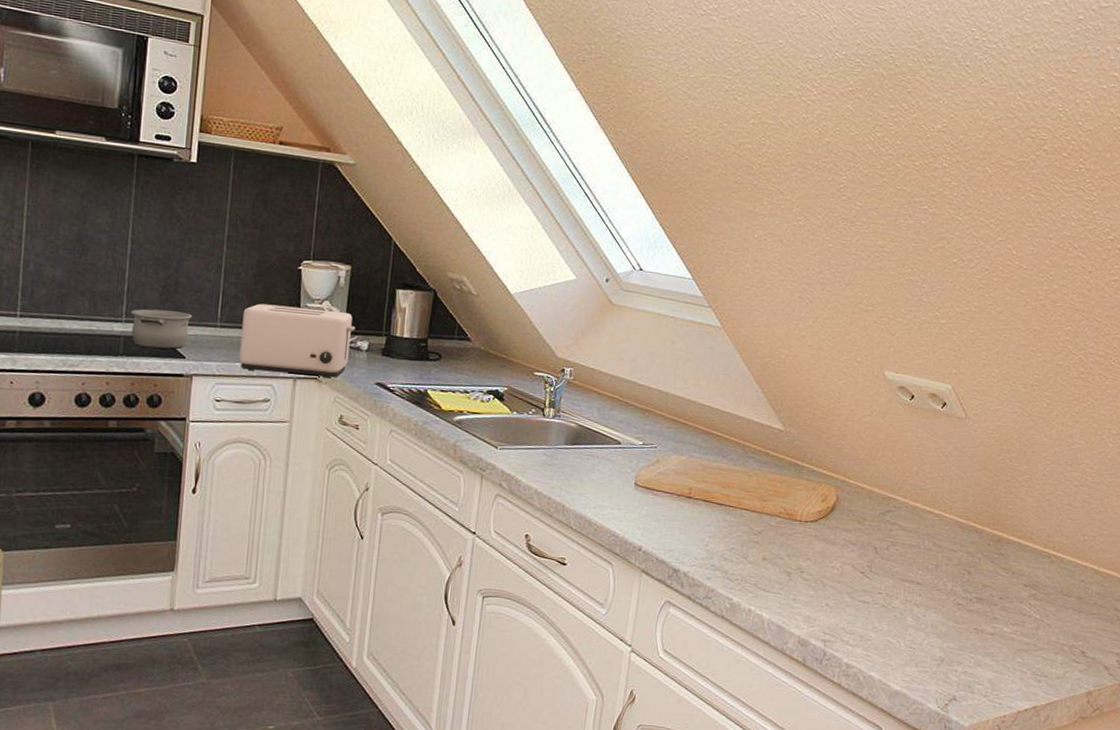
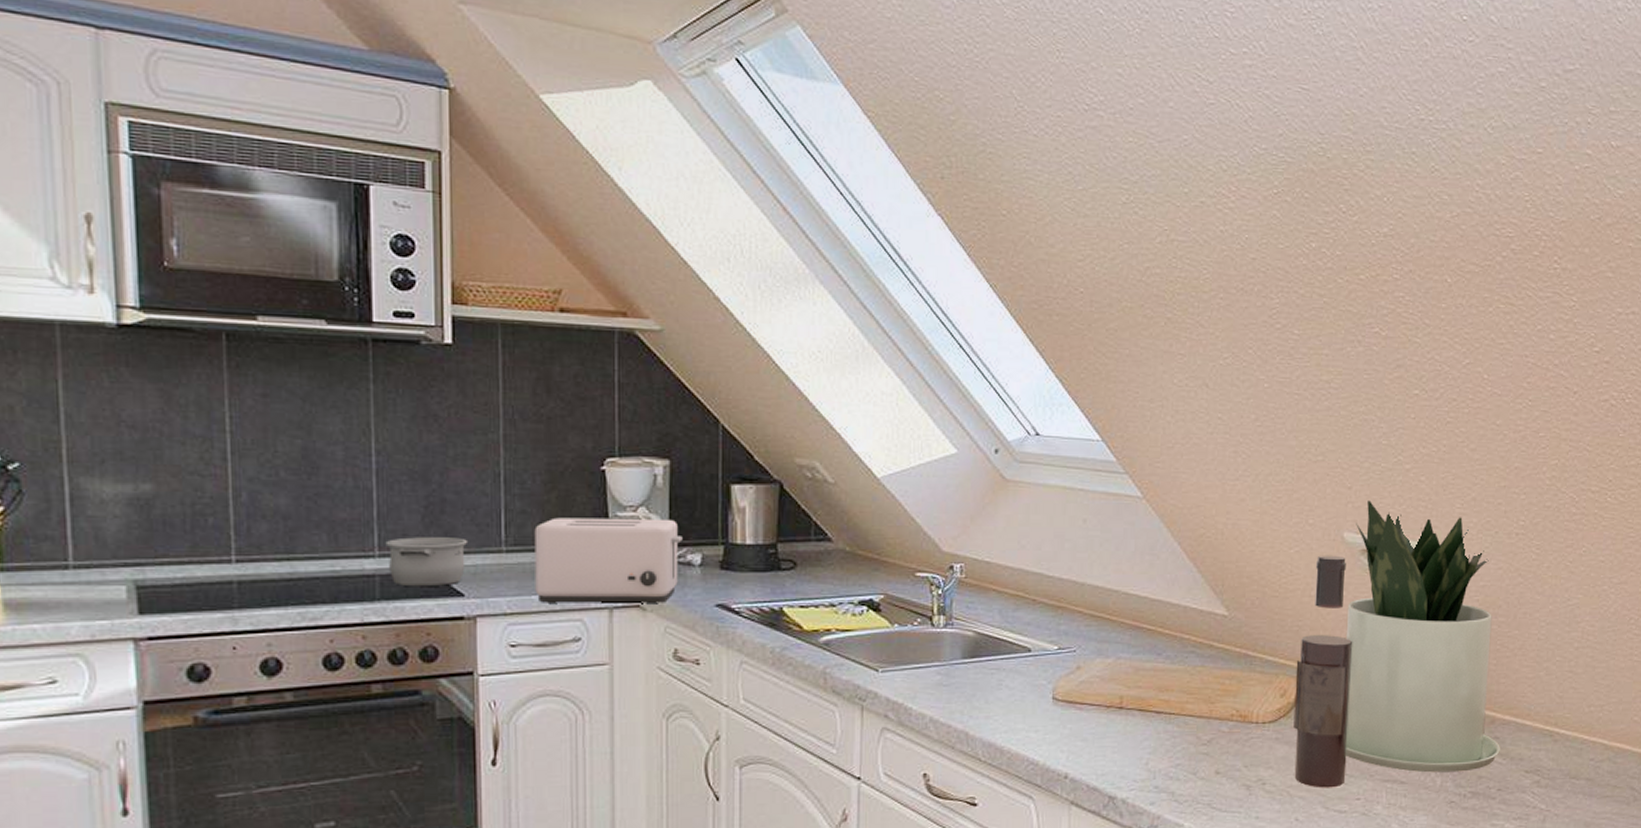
wine bottle: none [828,388,886,582] -> present [1293,555,1353,788]
planter: none [872,346,1006,580] -> present [1345,500,1501,773]

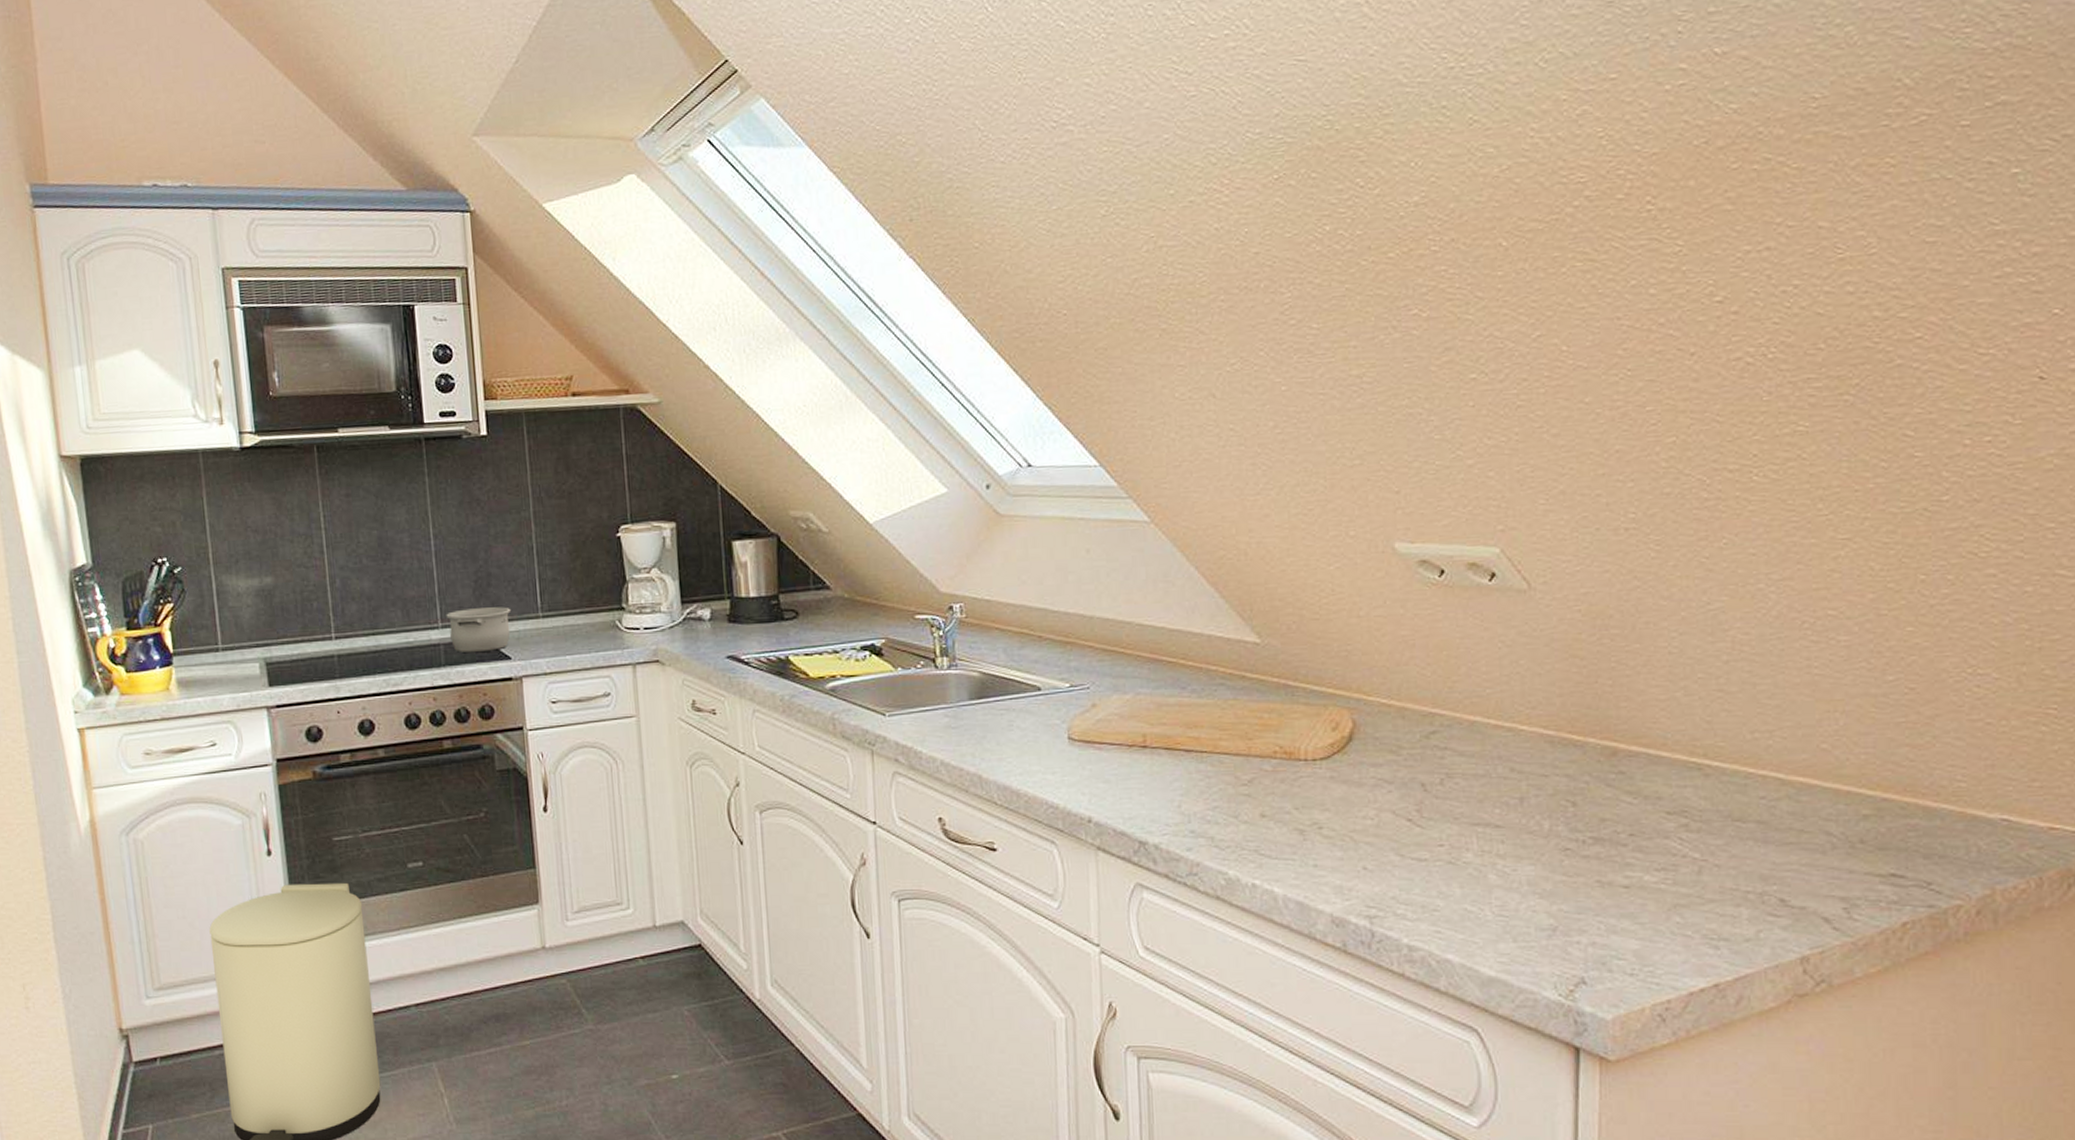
toaster: present [534,517,683,603] -> none [564,578,692,662]
wine bottle: present [1293,555,1353,788] -> none [1348,569,1423,833]
planter: present [1345,500,1501,773] -> none [1406,504,1630,815]

